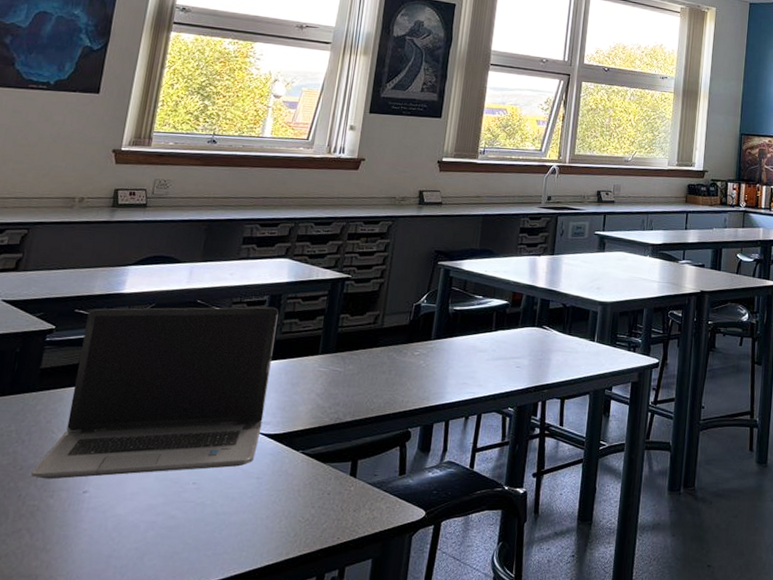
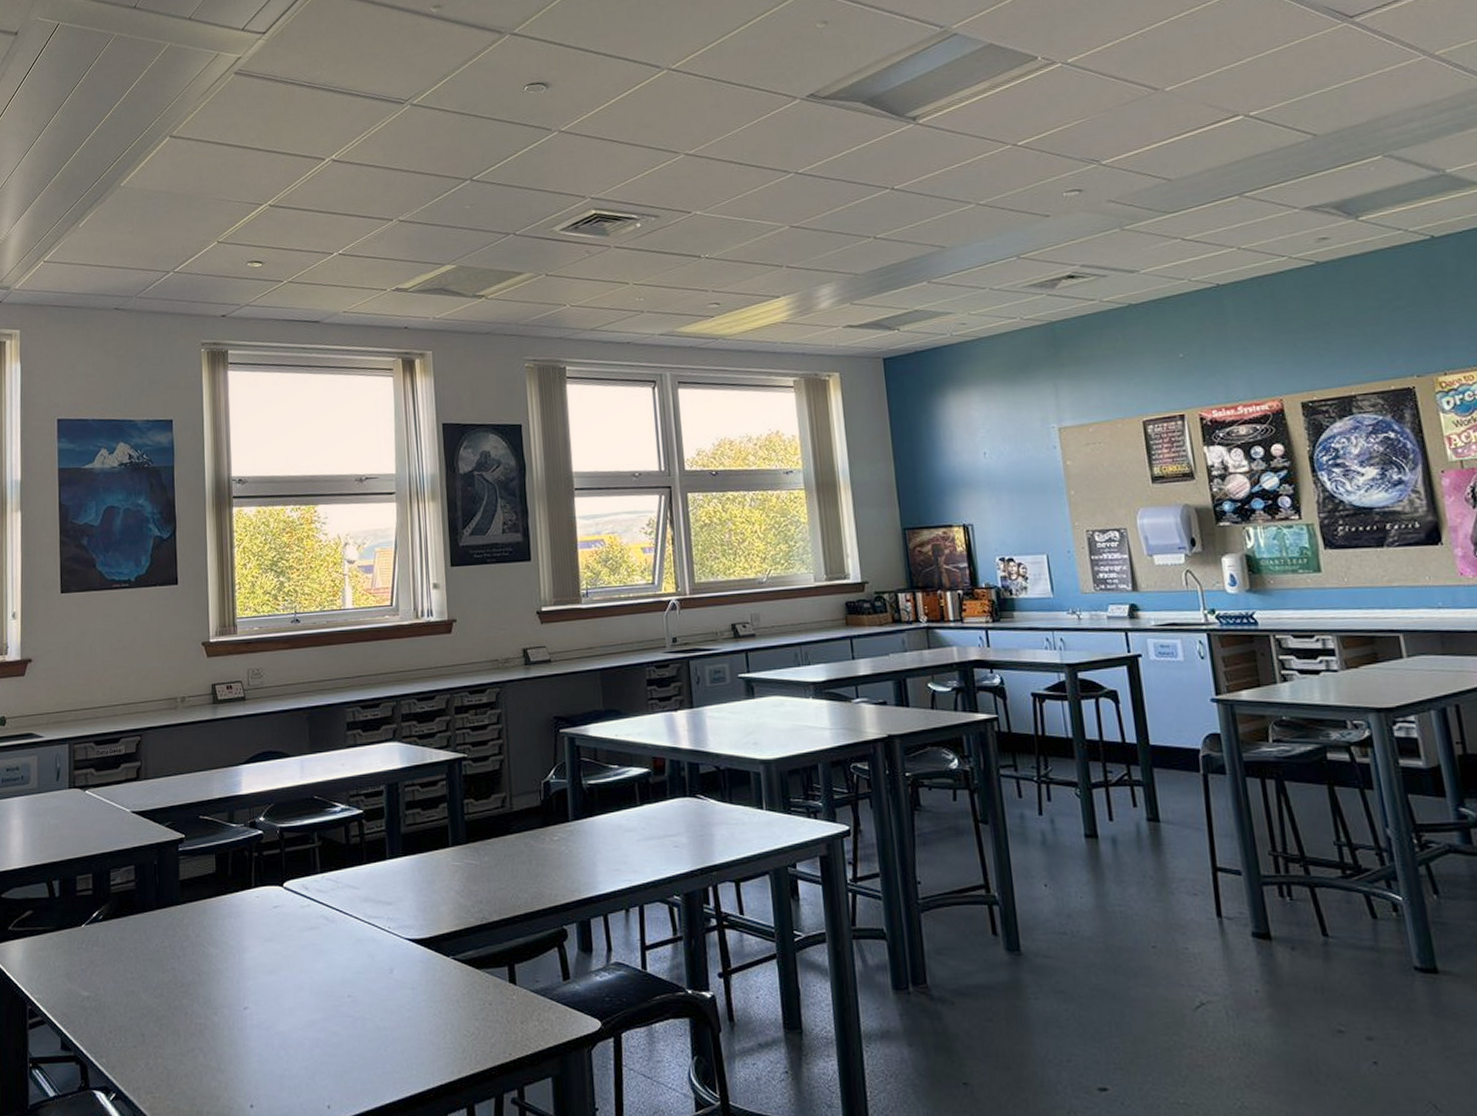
laptop computer: present [31,307,279,480] -> none [193,797,406,996]

